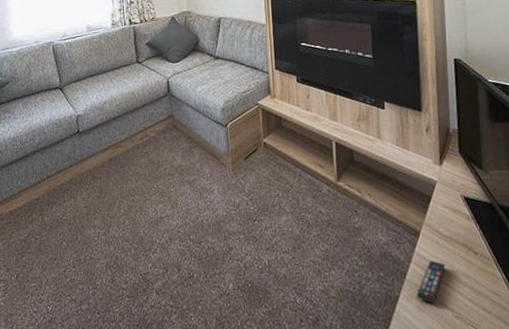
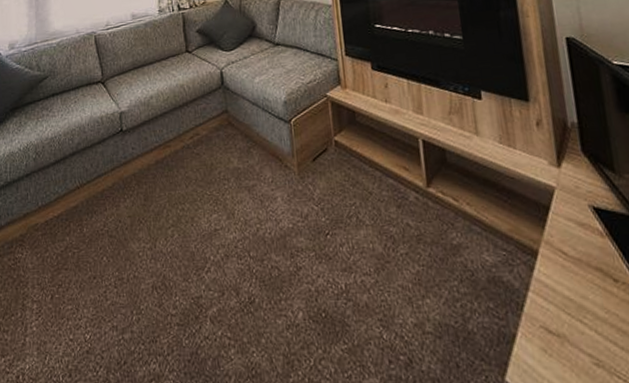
remote control: present [416,260,446,304] -> none [539,288,576,346]

